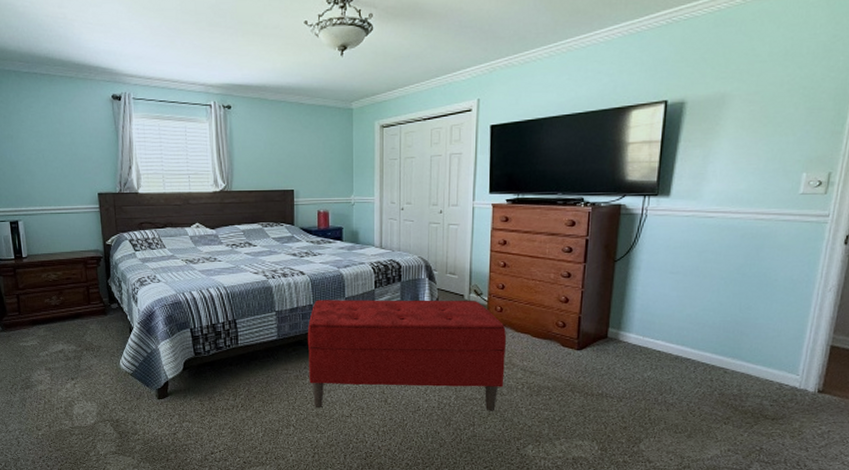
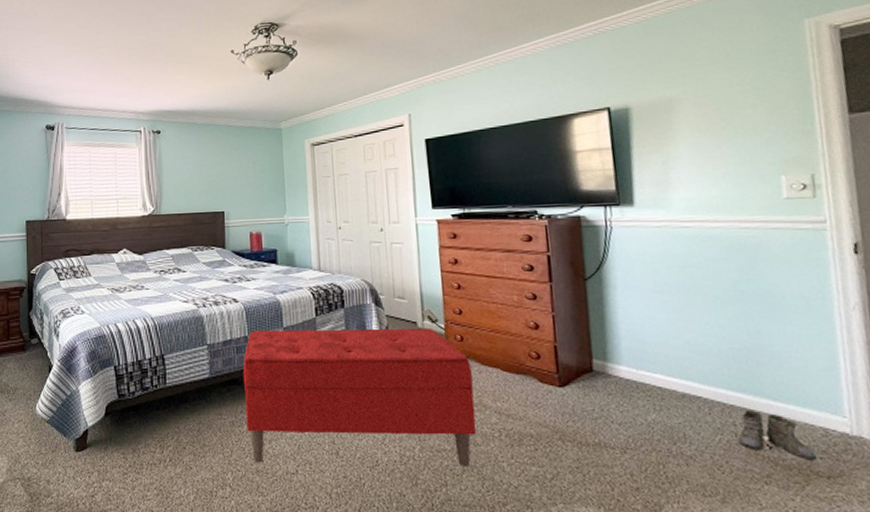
boots: none [710,369,768,407] -> present [735,409,817,460]

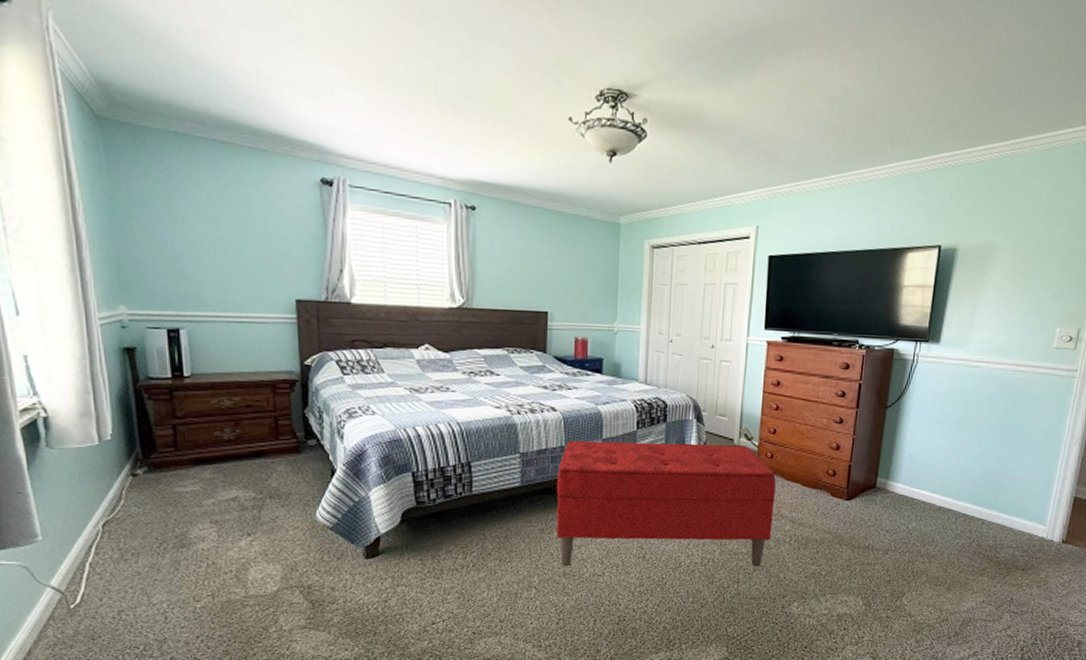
boots: present [735,409,817,460] -> none [969,520,1020,558]

